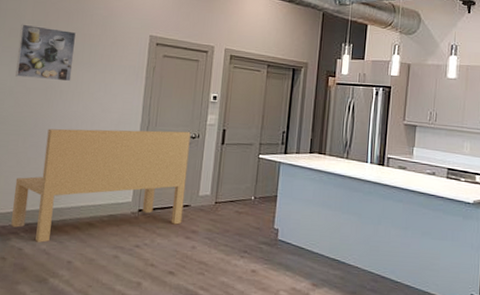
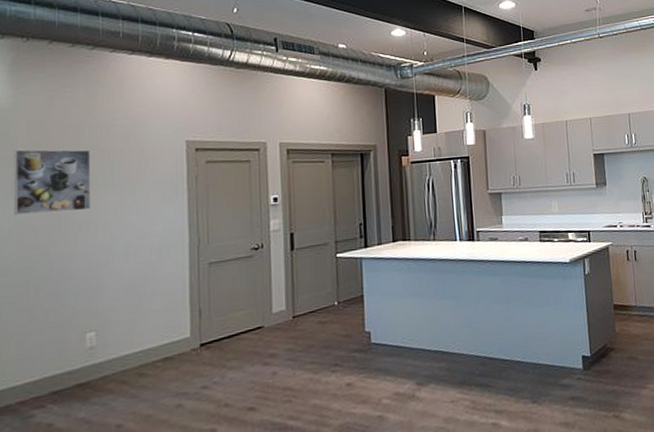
bench: present [11,128,191,243] -> none [31,243,256,411]

